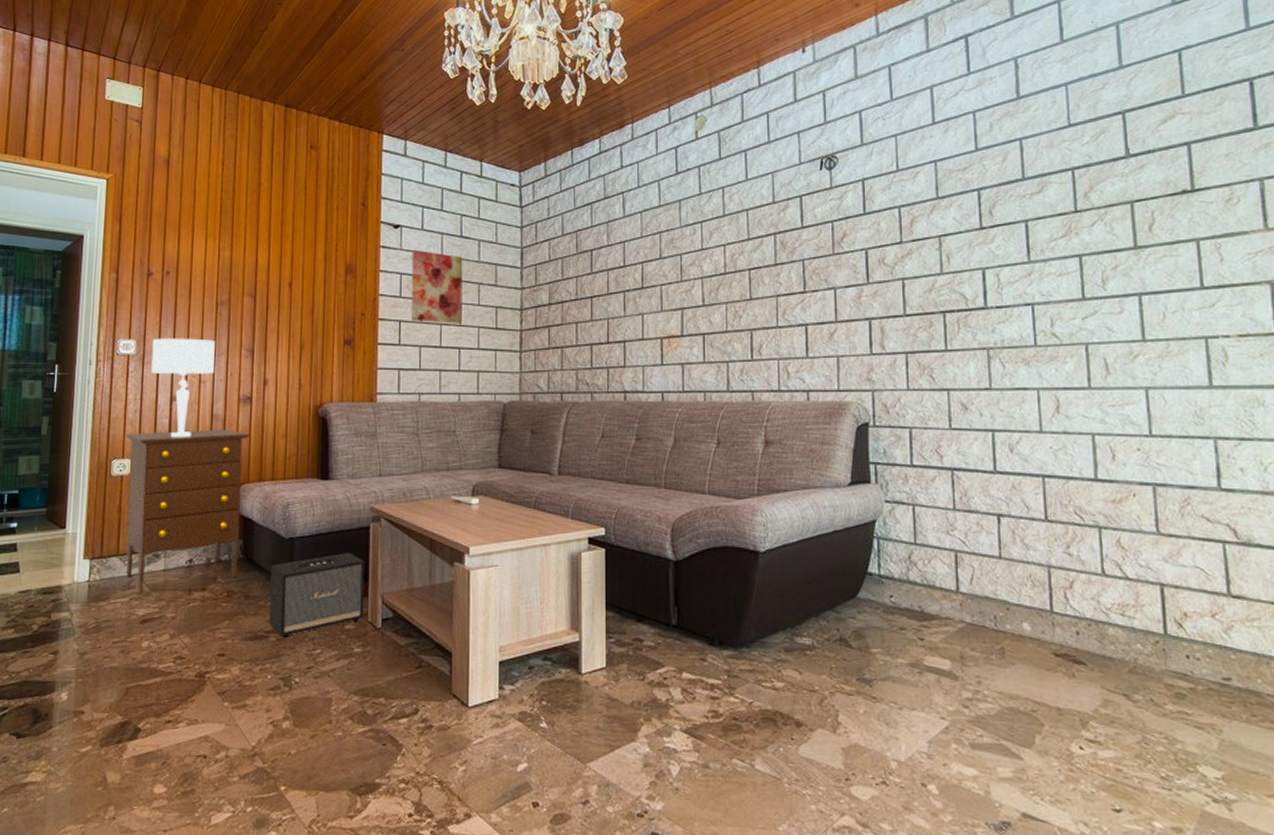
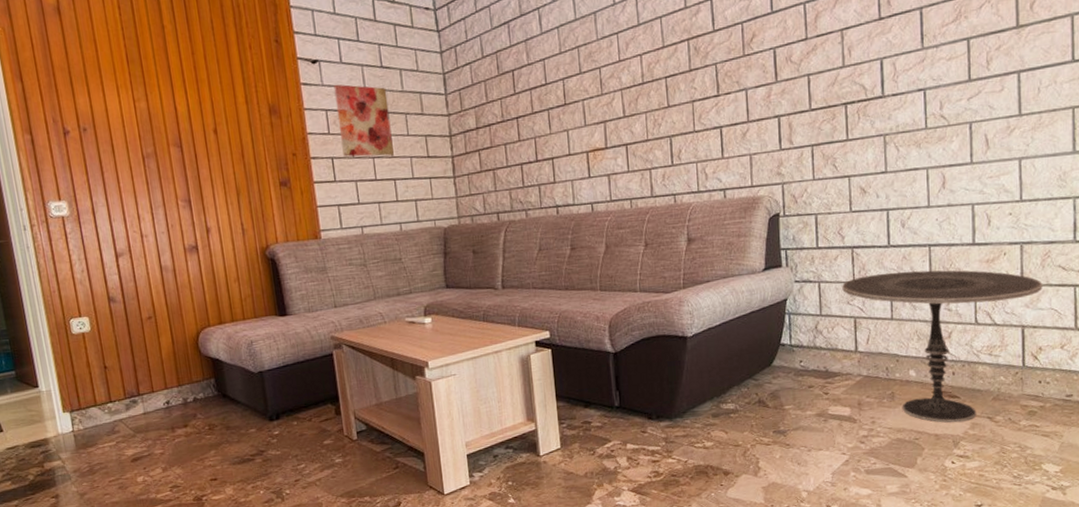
dresser: present [124,429,250,594] -> none [77,279,216,437]
table lamp: present [151,338,215,437] -> none [84,193,155,292]
speaker: present [269,553,365,638] -> none [246,379,340,459]
side table: none [940,502,1183,697] -> present [842,270,1042,423]

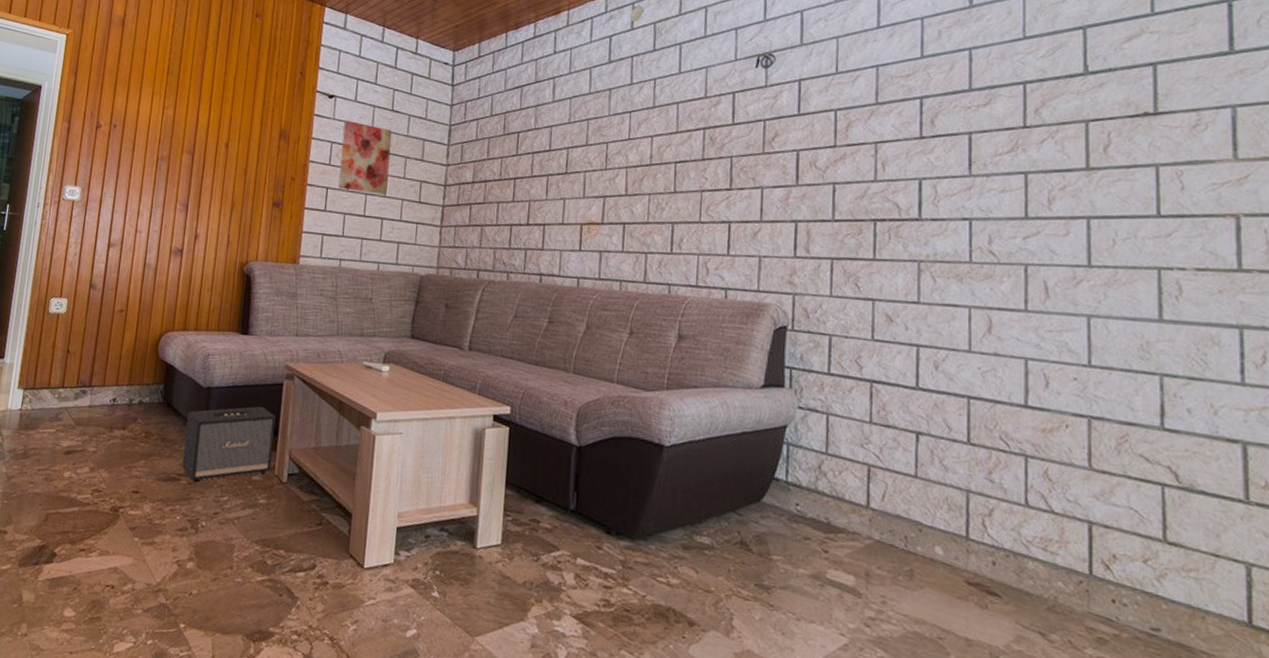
speaker: none [246,379,340,459] -> present [182,406,276,482]
side table: present [842,270,1042,423] -> none [855,417,1118,631]

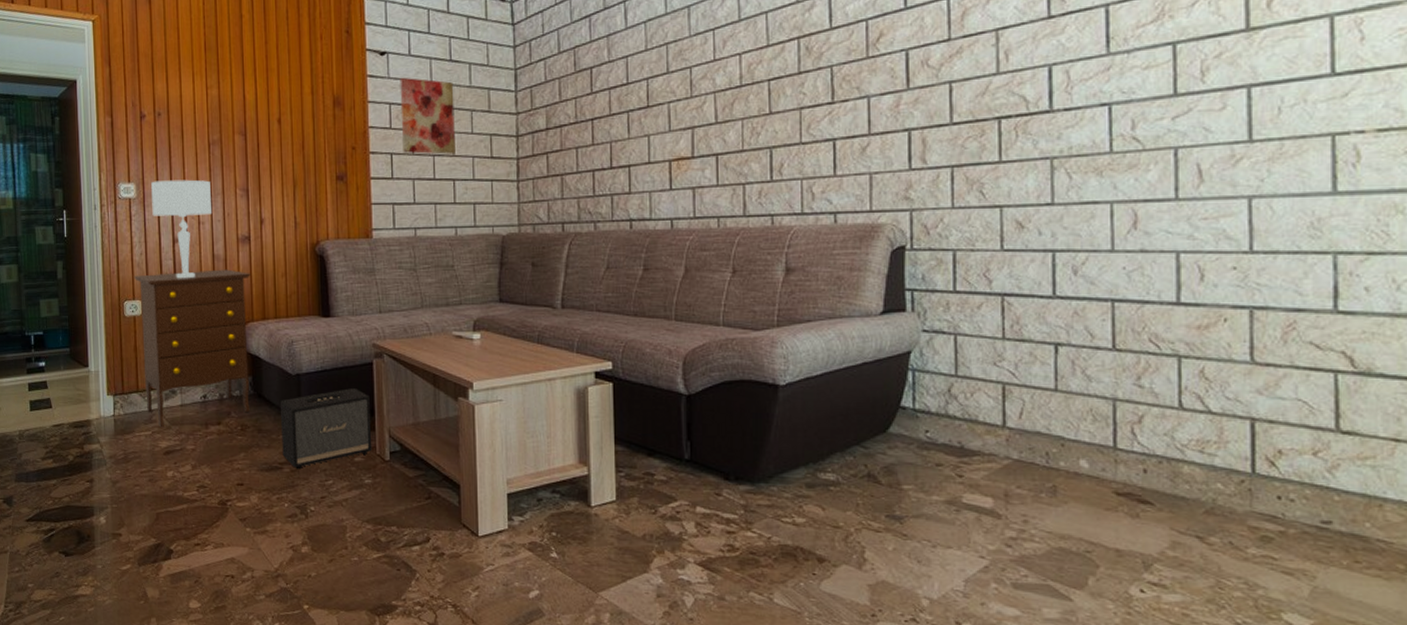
dresser: none [55,274,178,427] -> present [133,269,250,428]
table lamp: none [92,187,153,283] -> present [151,179,213,278]

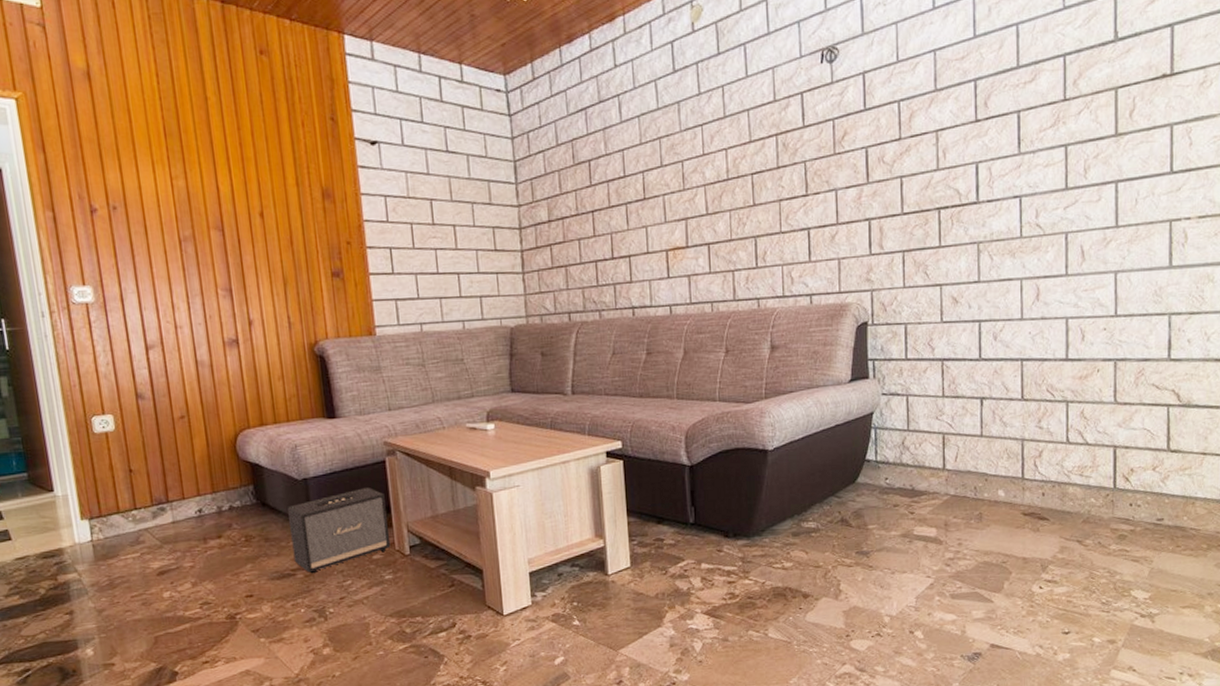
dresser: present [133,269,250,428] -> none [100,375,254,548]
table lamp: present [151,179,213,278] -> none [112,280,191,388]
wall art: present [400,77,455,155] -> none [394,168,458,248]

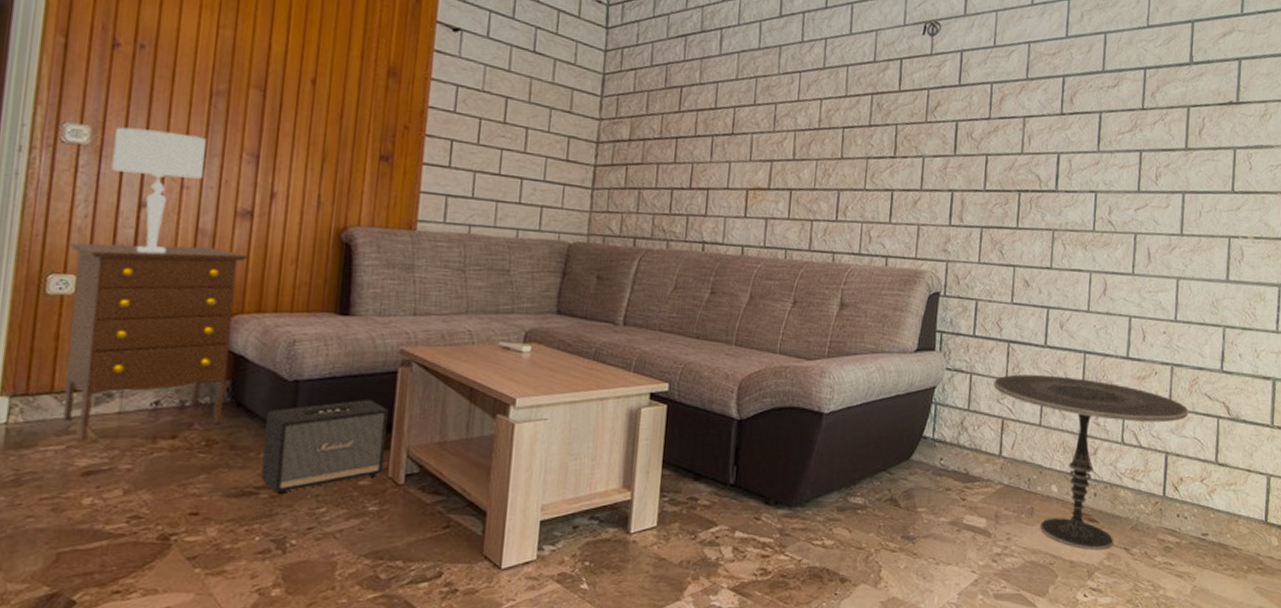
dresser: none [100,375,254,548] -> present [63,243,248,441]
table lamp: none [112,280,191,388] -> present [112,127,206,254]
side table: none [931,385,1136,546] -> present [993,374,1189,551]

